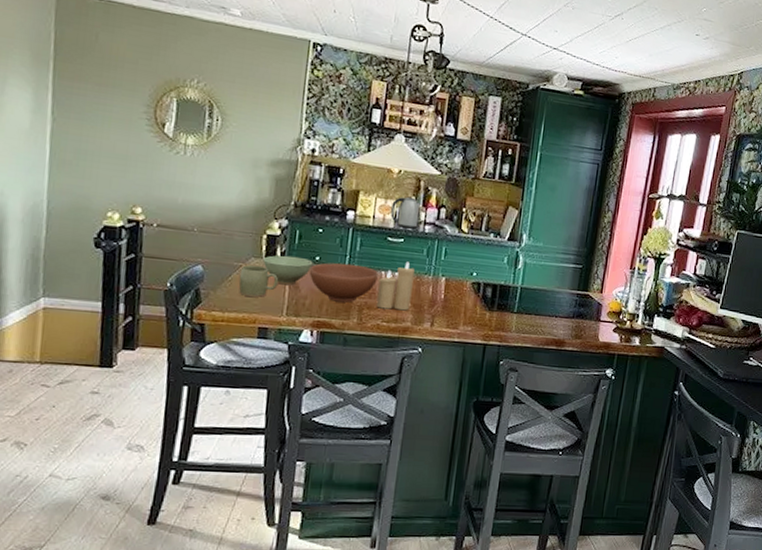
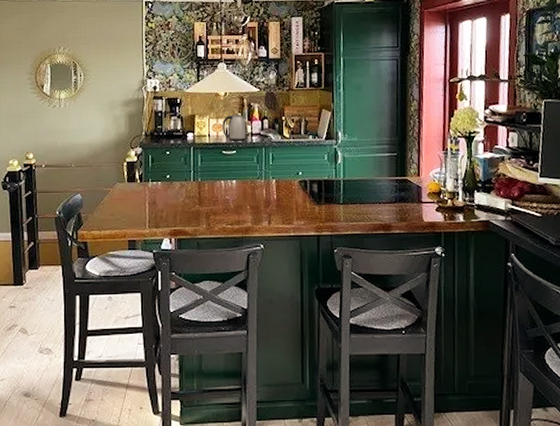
mug: present [238,264,279,298] -> none [109,188,140,216]
bowl: present [263,255,313,286] -> none [126,177,165,202]
bowl: present [309,263,378,303] -> none [163,177,219,211]
candle: present [376,261,415,311] -> none [220,170,249,213]

